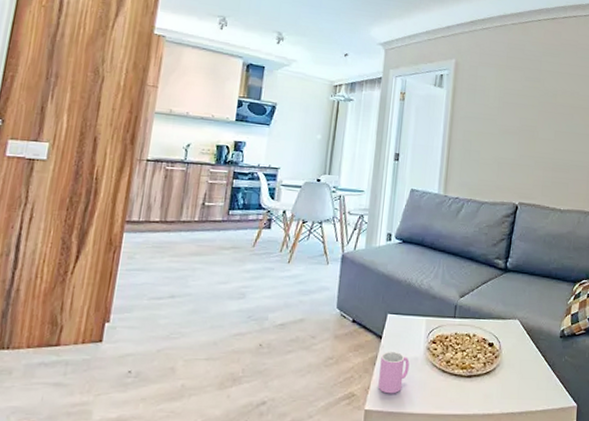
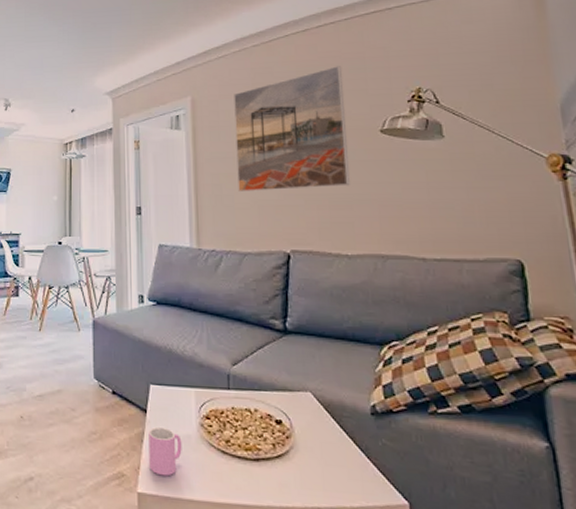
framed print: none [484,53,576,154] -> present [234,66,350,191]

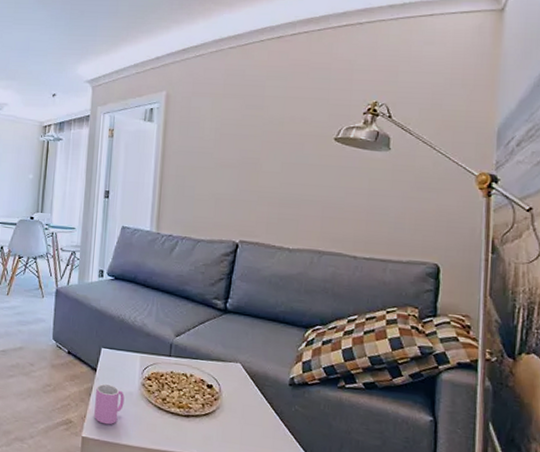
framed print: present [234,66,350,191] -> none [199,74,308,187]

